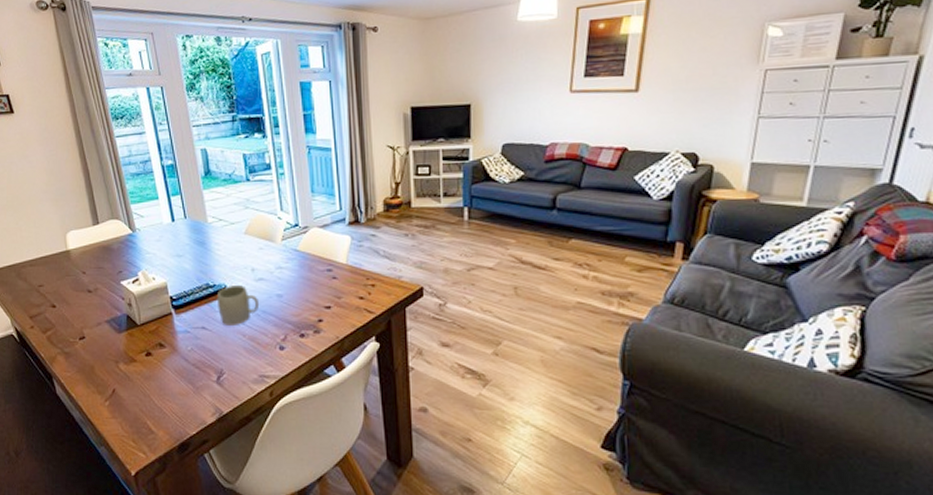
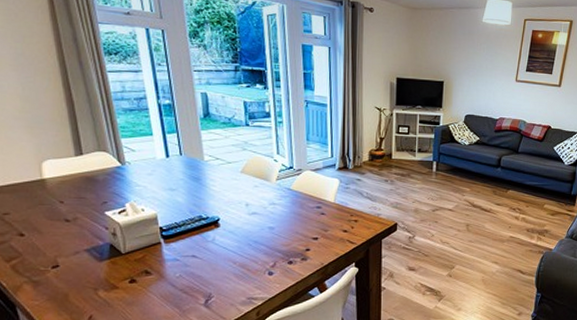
mug: present [218,285,259,325] -> none [210,218,251,254]

